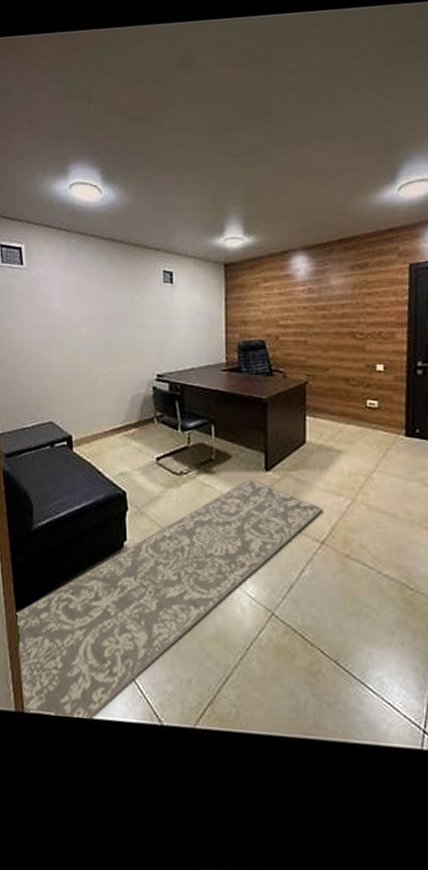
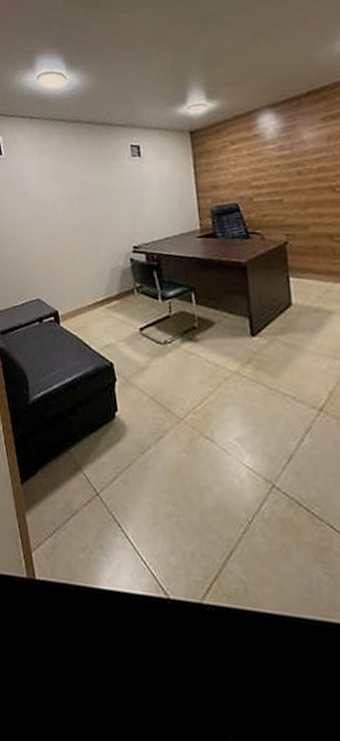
rug: present [14,479,323,722] -> none [19,345,318,592]

